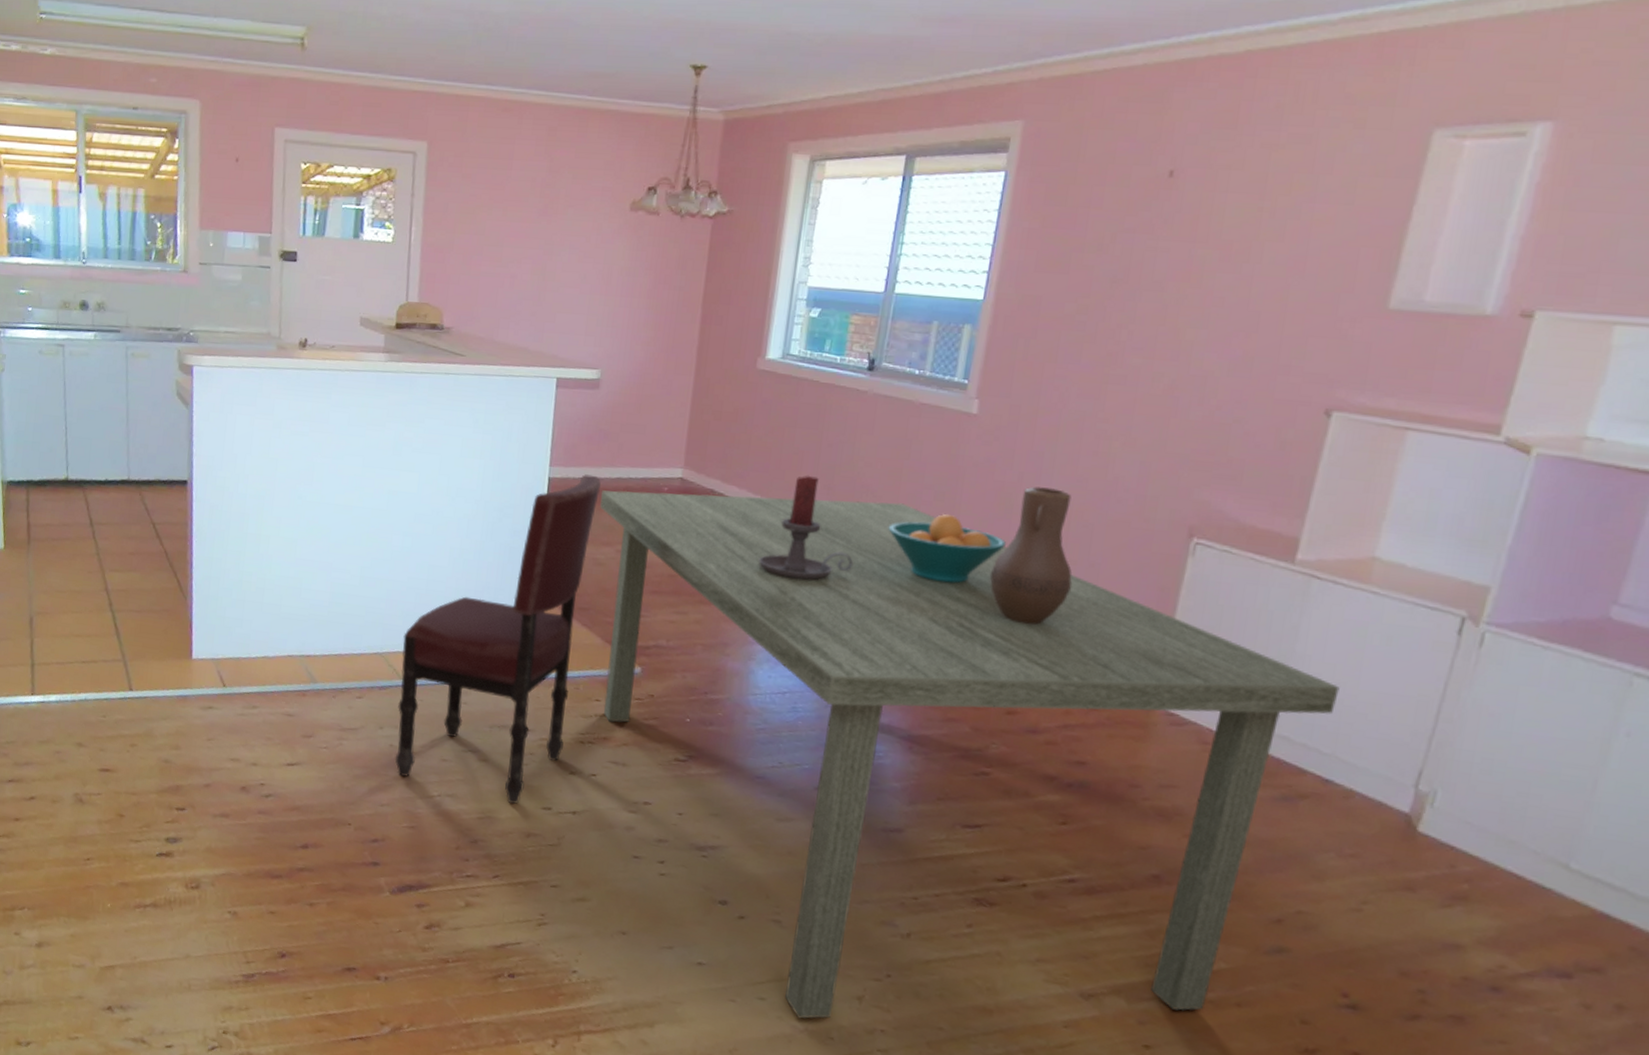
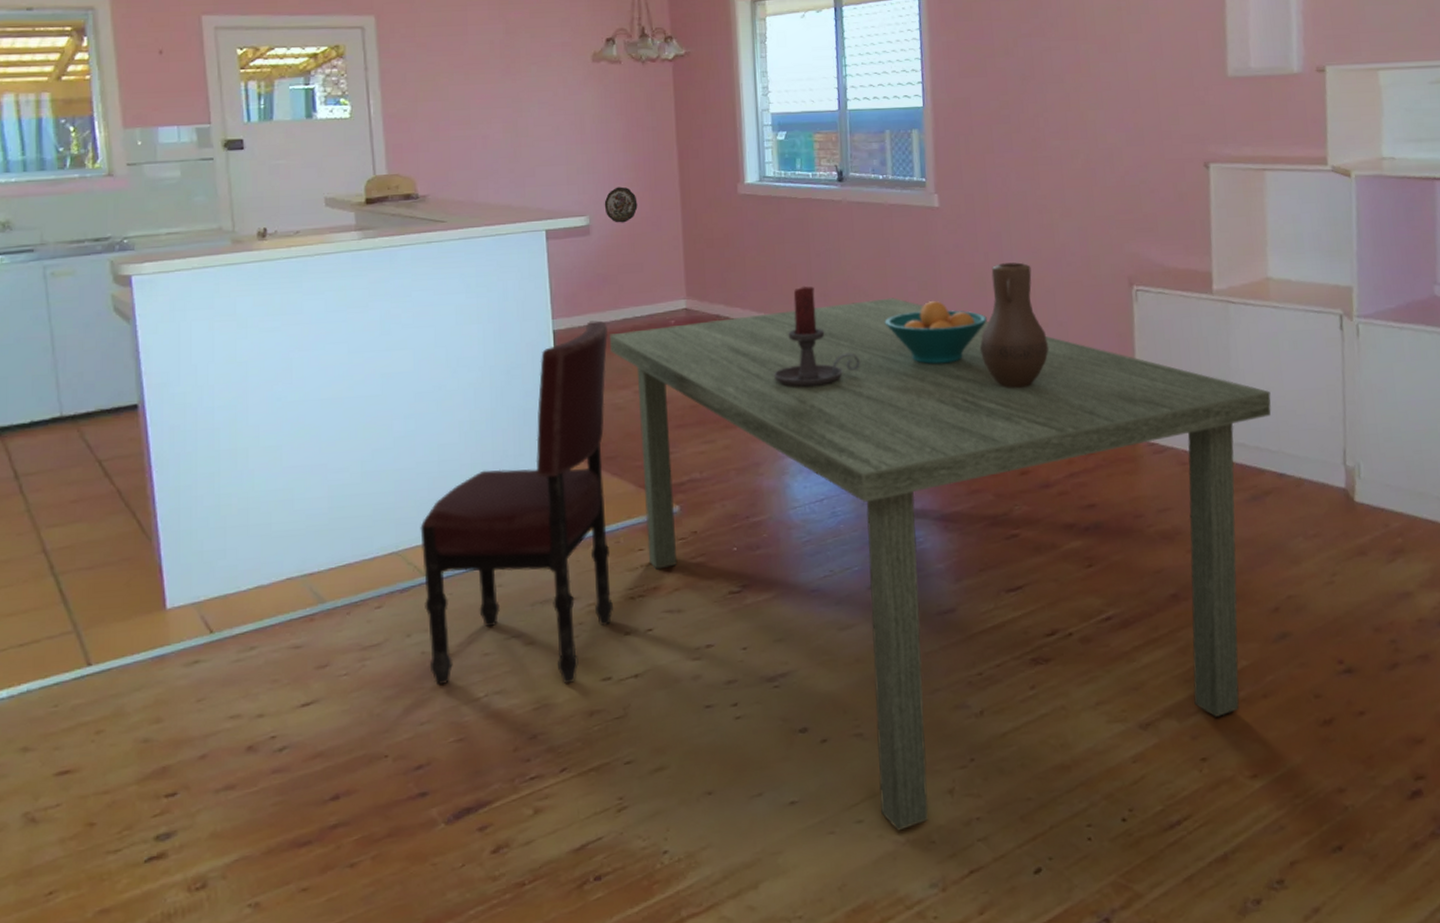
decorative plate: none [617,344,652,382] -> present [604,186,638,223]

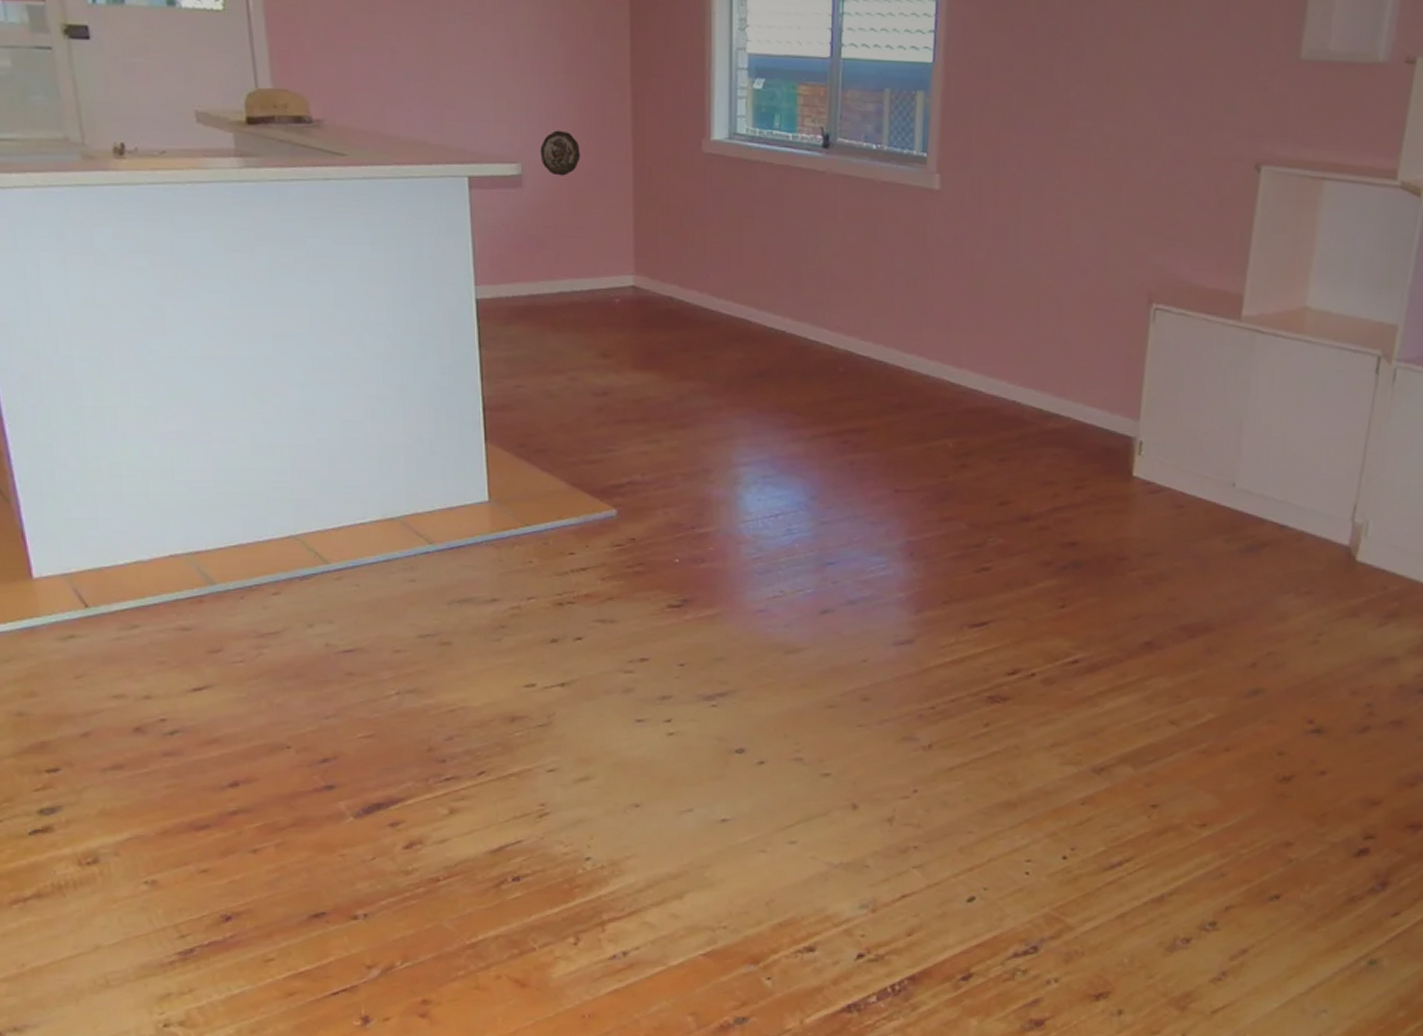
dining chair: present [420,320,613,684] -> none [321,291,540,687]
dining table: present [609,297,1271,831] -> none [542,293,1286,854]
candle holder: present [774,286,860,388] -> none [732,271,831,390]
fruit bowl: present [884,300,987,365] -> none [863,300,981,375]
vase: present [979,262,1049,389] -> none [969,264,1048,410]

